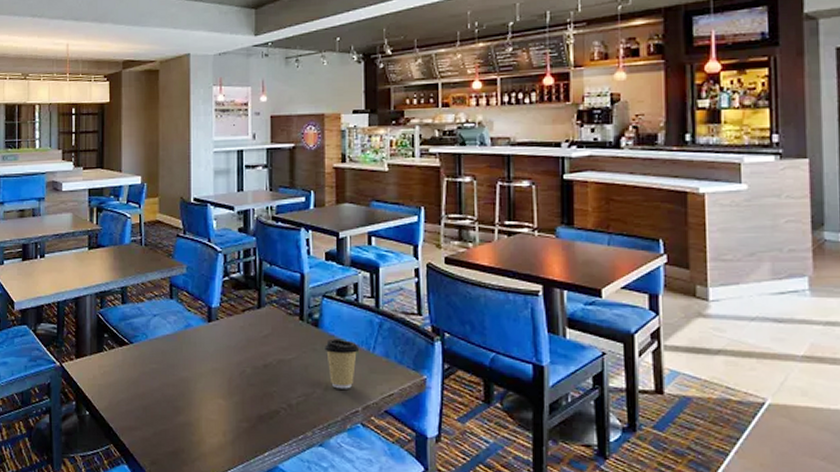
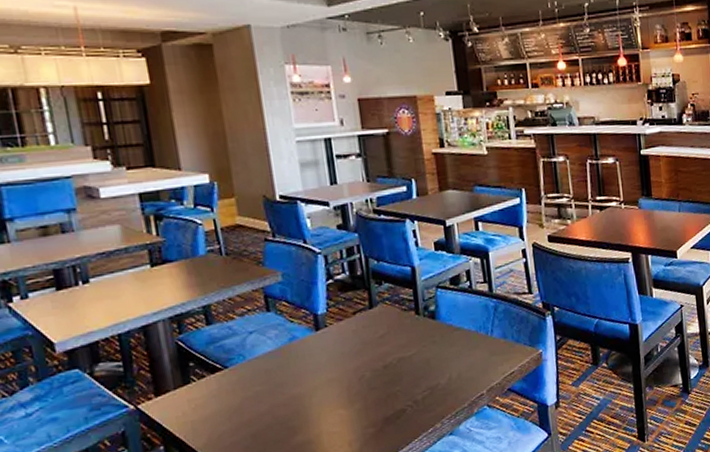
coffee cup: present [325,338,360,389] -> none [444,327,479,377]

